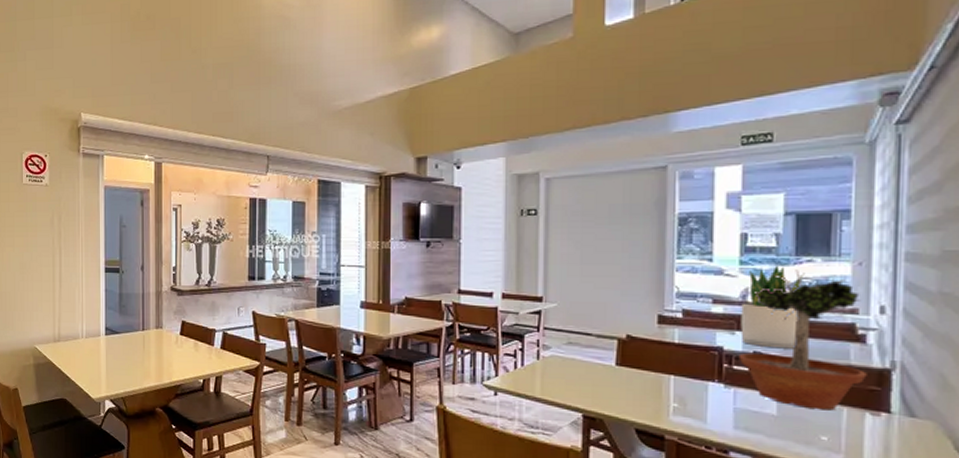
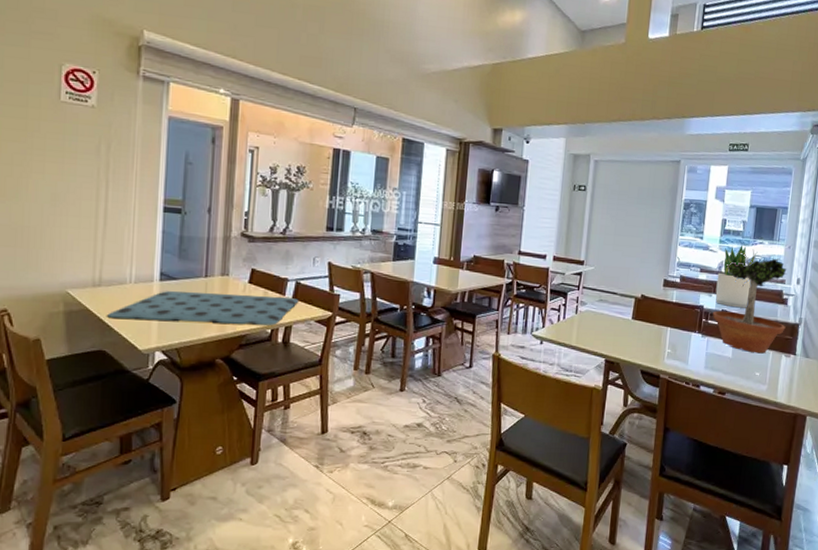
placemat: none [66,344,227,376] -> present [107,291,299,326]

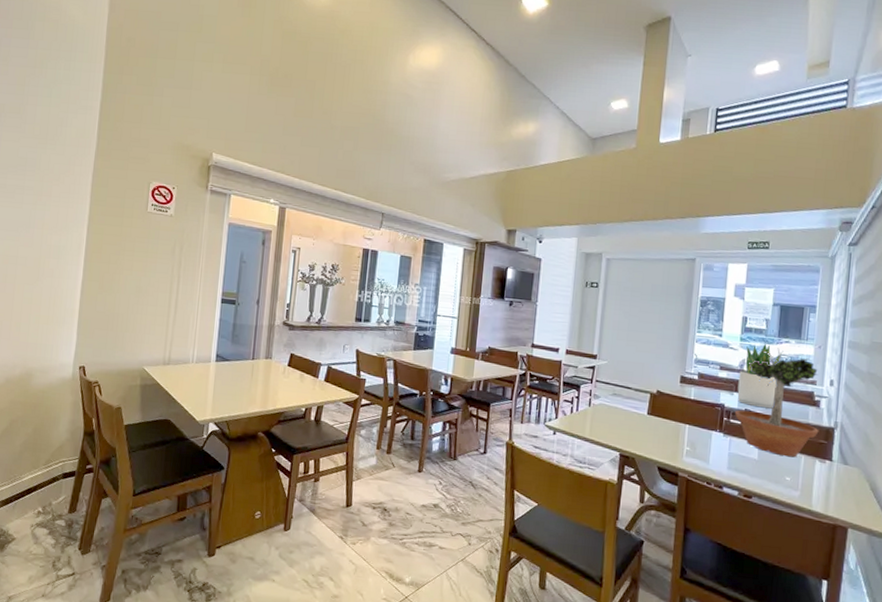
placemat: present [107,291,299,326] -> none [173,370,330,405]

